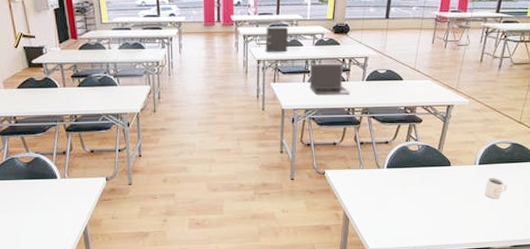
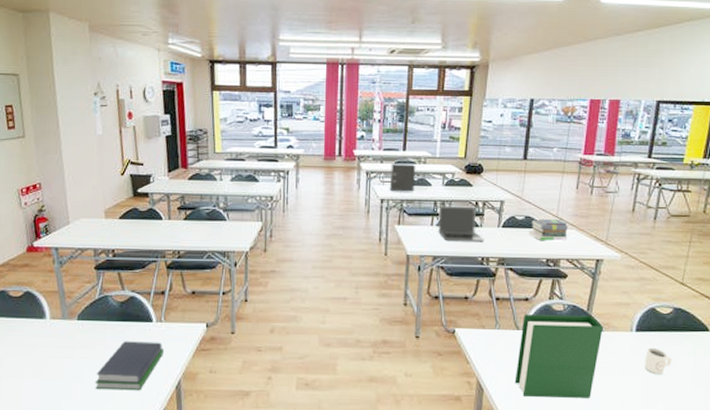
book: none [10,195,70,239] -> present [95,341,165,391]
binder: none [375,153,451,223] -> present [514,313,603,398]
books: none [389,71,424,92] -> present [528,218,568,241]

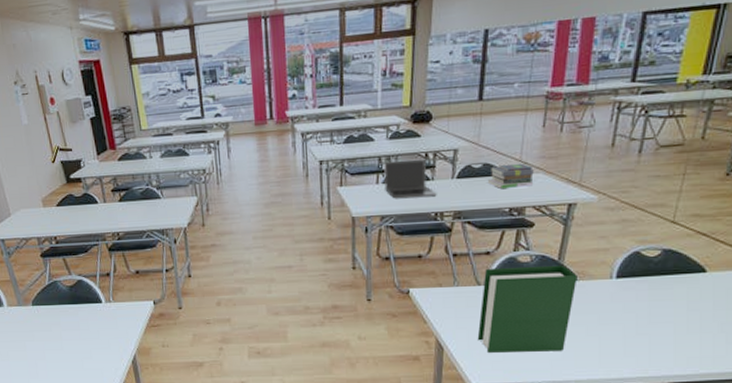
book: present [95,341,165,391] -> none [56,321,117,368]
binder: present [389,164,416,192] -> none [327,119,356,151]
mug: present [644,347,671,375] -> none [626,294,659,323]

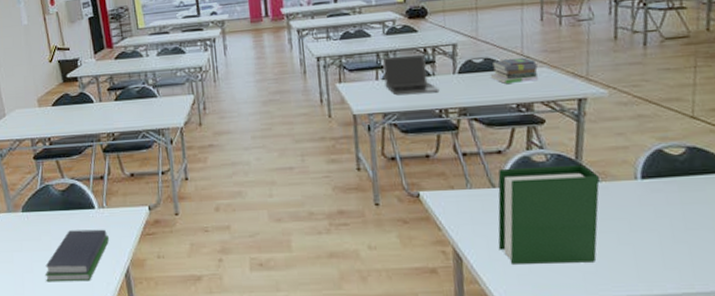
book: none [56,321,117,368] -> present [45,229,110,282]

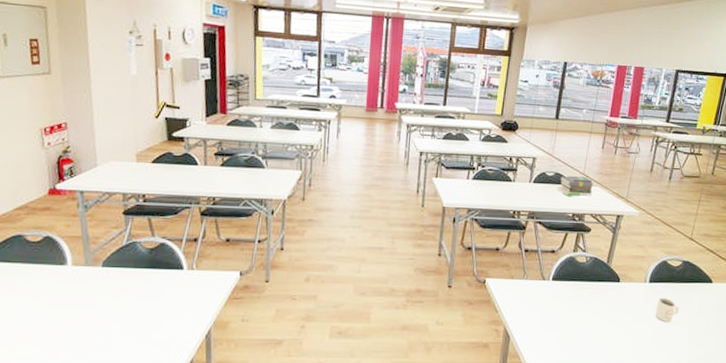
book: present [45,229,110,282] -> none [118,289,195,340]
laptop: present [382,54,440,94] -> none [474,160,516,195]
binder: present [498,164,600,264] -> none [539,265,621,345]
mug: none [658,196,695,229] -> present [655,297,679,323]

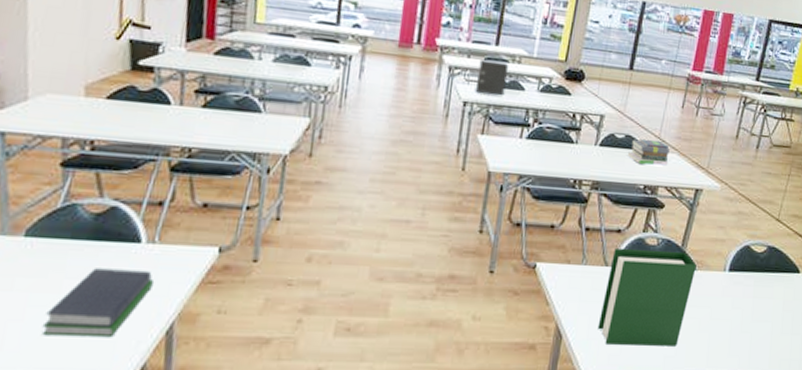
book: none [118,289,195,340] -> present [42,268,155,338]
binder: none [428,118,455,146] -> present [475,60,509,96]
binder: none [539,265,621,345] -> present [597,247,697,346]
mug: present [655,297,679,323] -> none [734,289,761,320]

